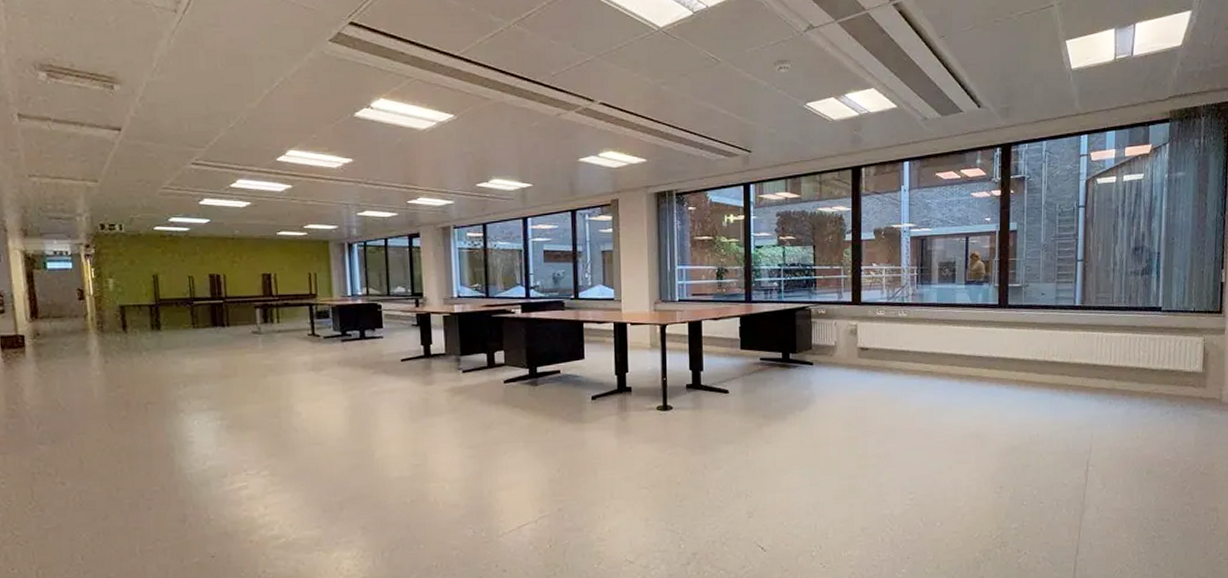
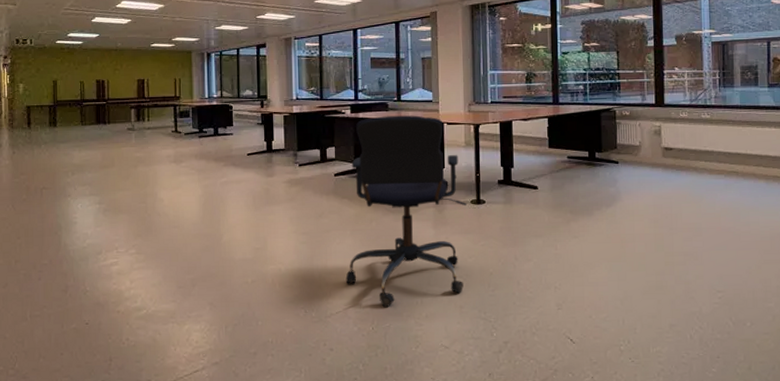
office chair: none [519,315,653,524] -> present [345,115,467,308]

